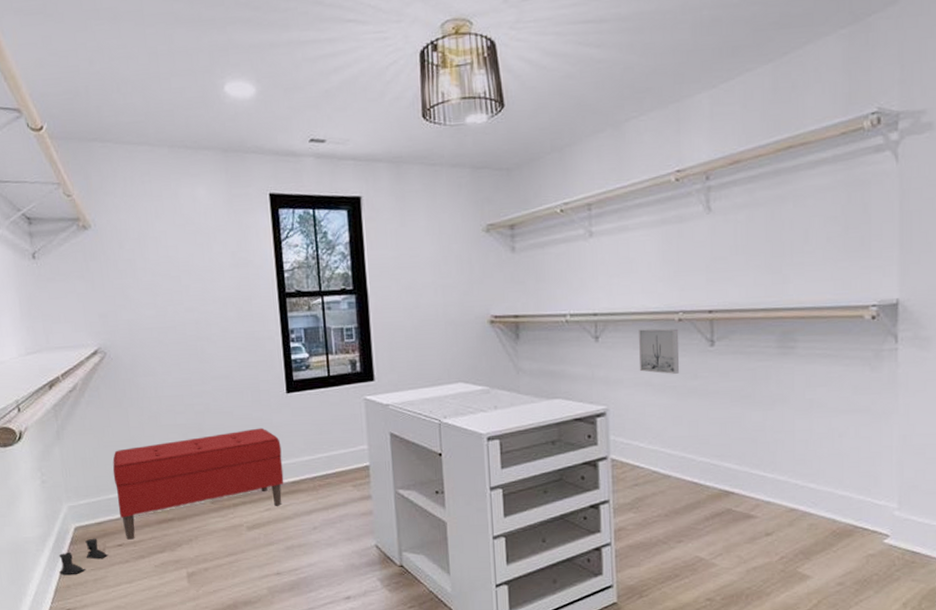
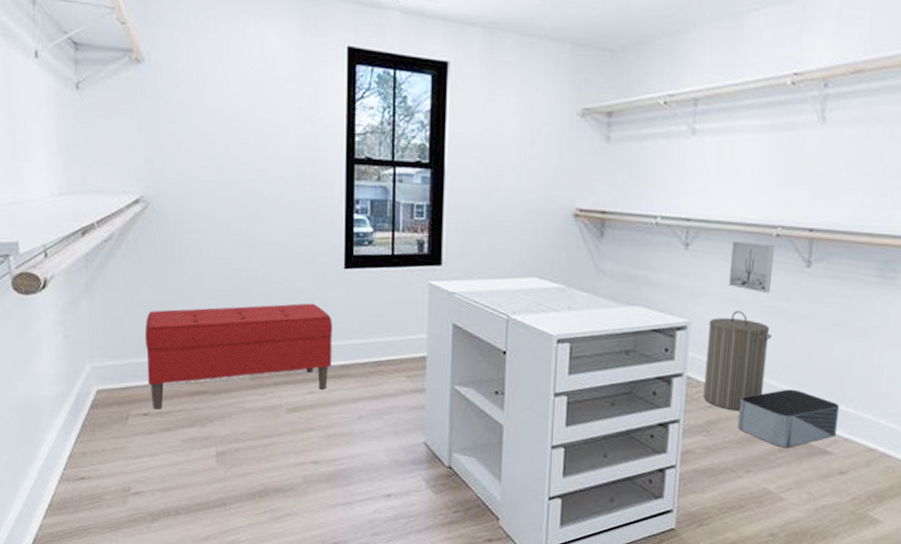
boots: present [59,538,109,576] -> none [76,403,132,442]
laundry hamper: none [626,393,685,486] -> present [703,310,771,410]
storage bin: none [663,460,758,516] -> present [737,389,840,447]

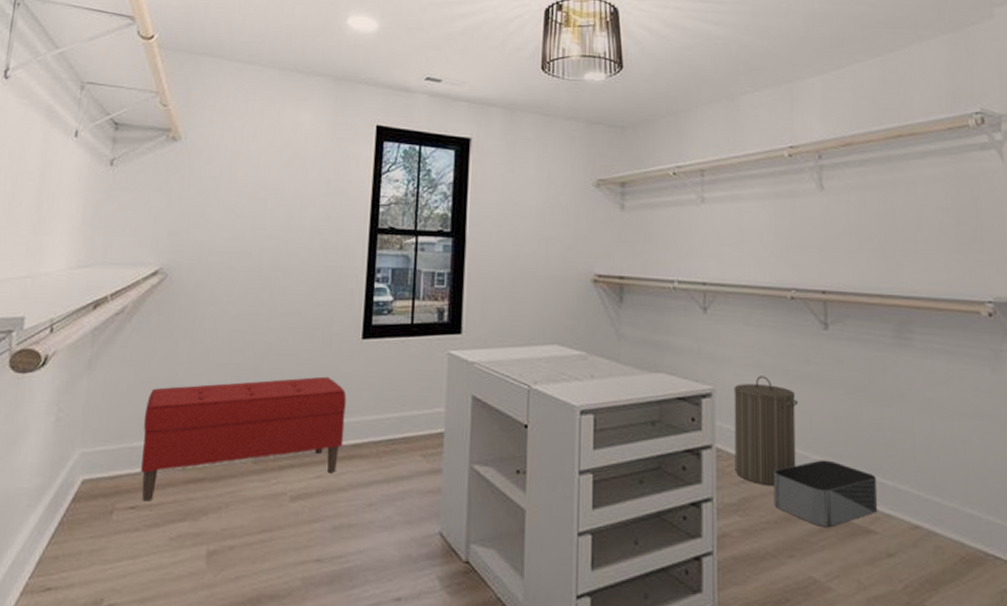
wall art: present [728,241,775,293] -> none [749,304,792,356]

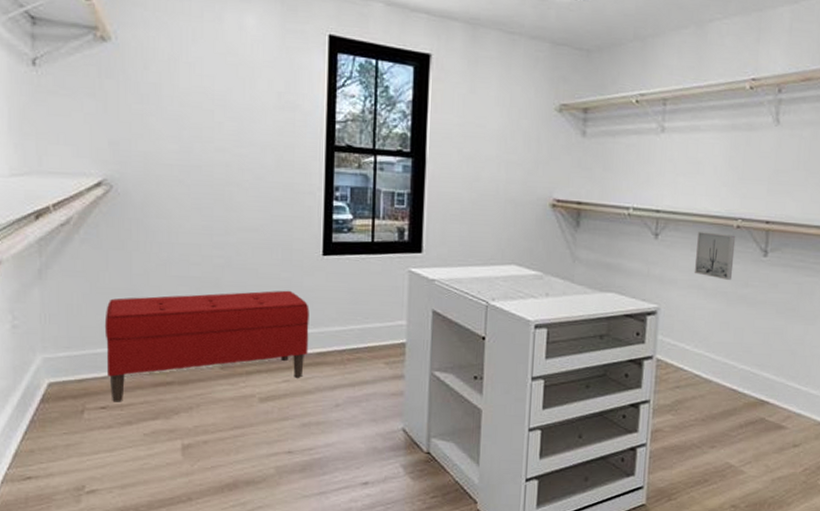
laundry hamper: present [734,376,798,485] -> none [671,296,733,390]
wall art: none [749,304,792,356] -> present [694,232,736,280]
storage bin: present [773,460,878,527] -> none [702,369,793,423]

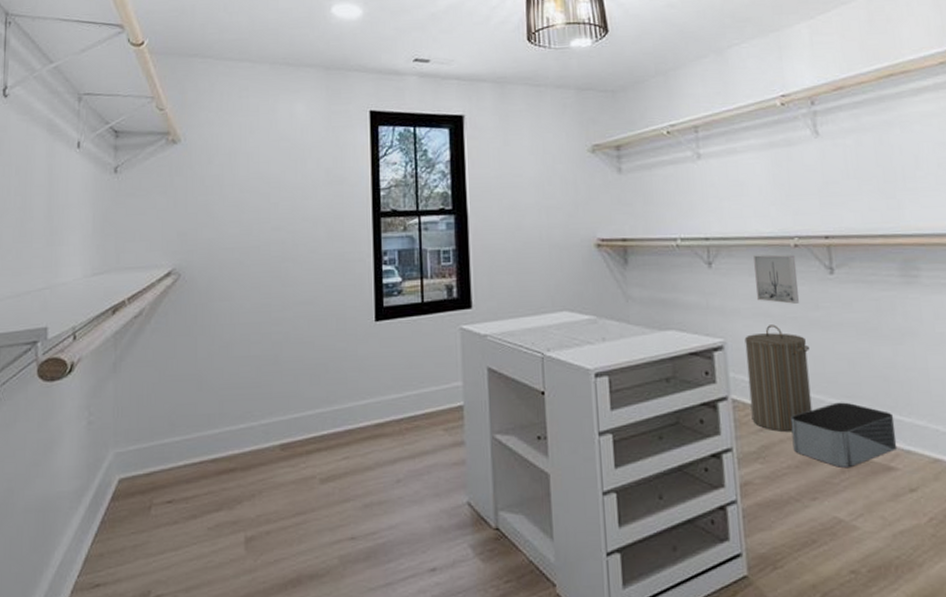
bench: present [104,290,309,402] -> none [172,360,366,495]
laundry hamper: none [671,296,733,390] -> present [744,324,813,432]
storage bin: none [702,369,793,423] -> present [790,402,898,467]

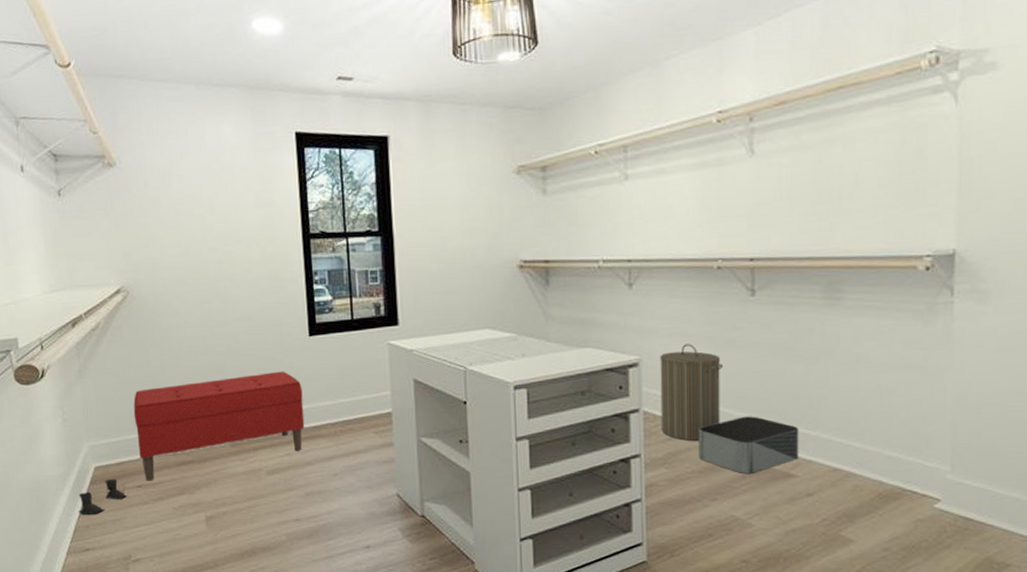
boots: none [93,492,155,541] -> present [78,478,128,515]
bench: none [172,360,366,495] -> present [133,371,305,481]
wall art: present [754,254,800,304] -> none [674,276,718,324]

